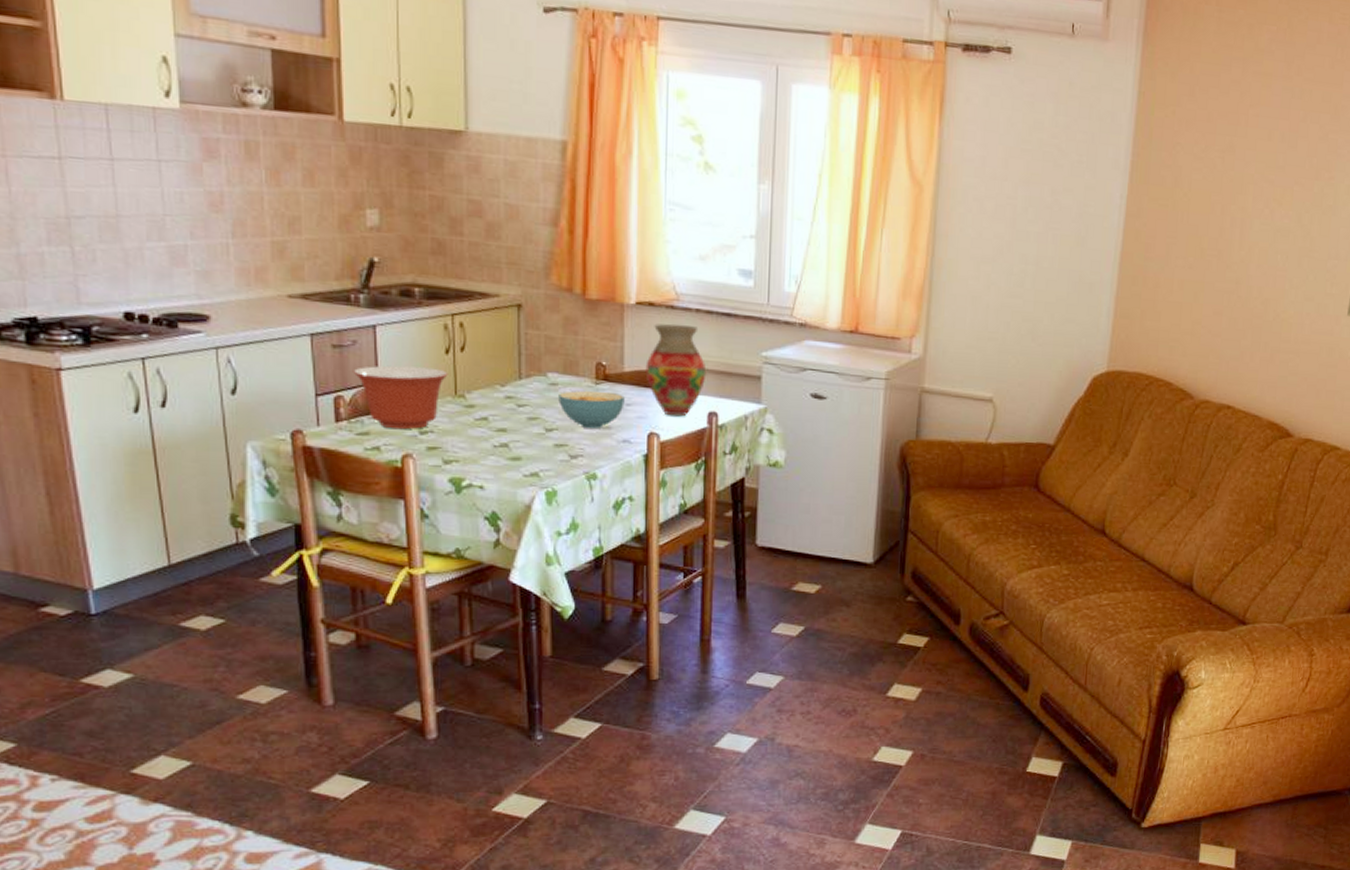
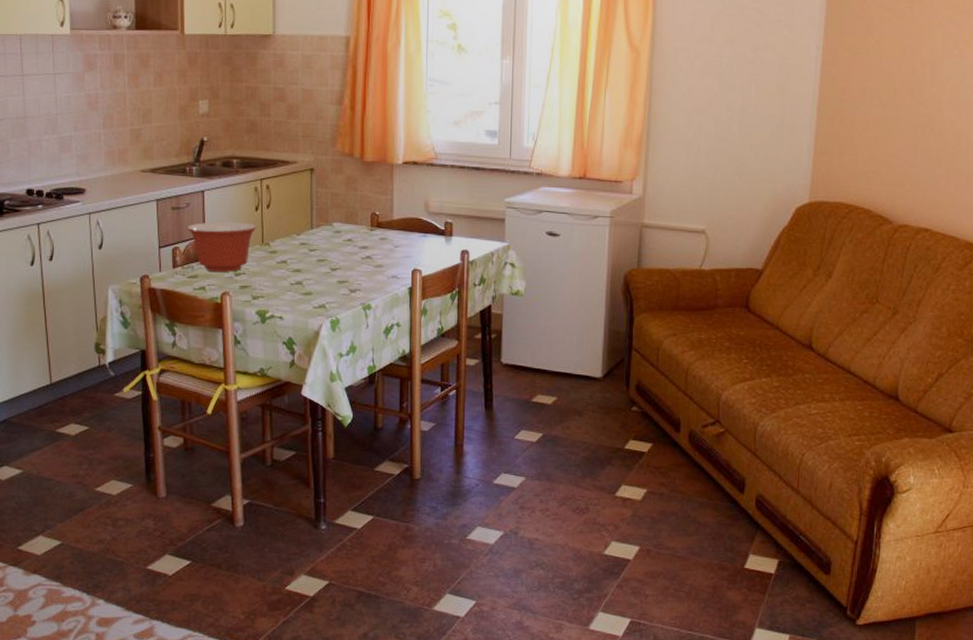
cereal bowl: present [558,390,625,428] -> none [341,236,394,267]
vase: present [645,323,707,417] -> none [410,178,460,255]

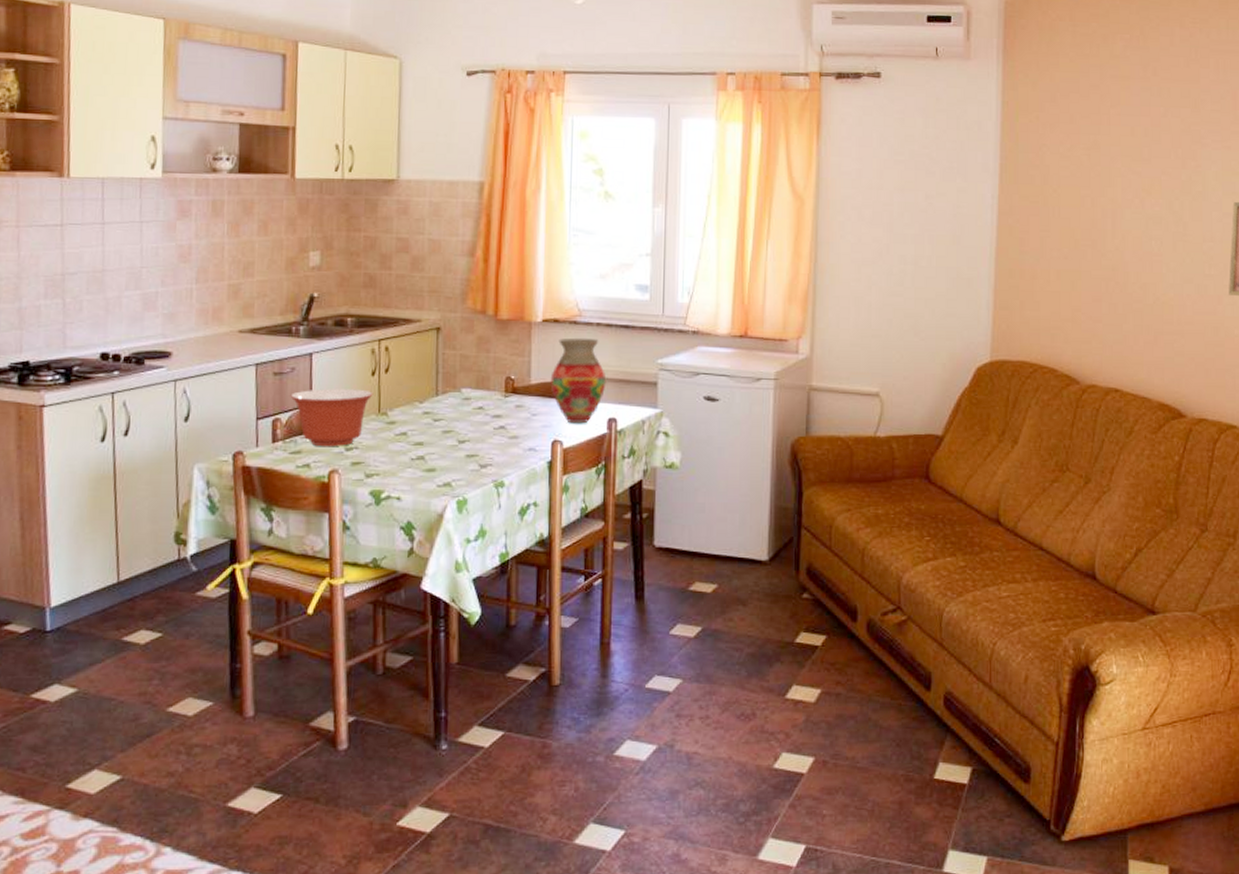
vase: none [410,178,460,255] -> present [550,337,607,424]

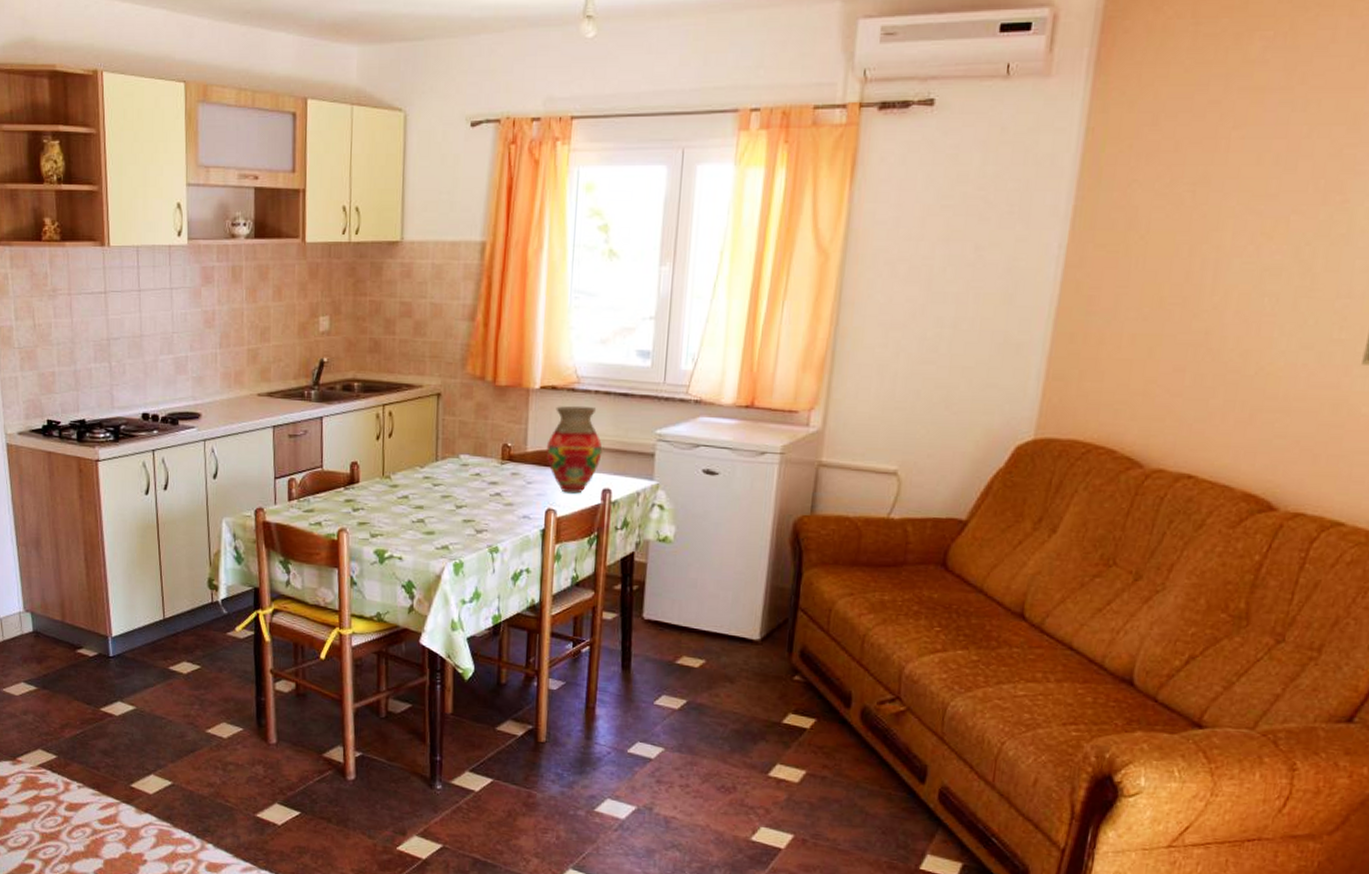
mixing bowl: present [290,389,374,446] -> none [303,451,378,507]

